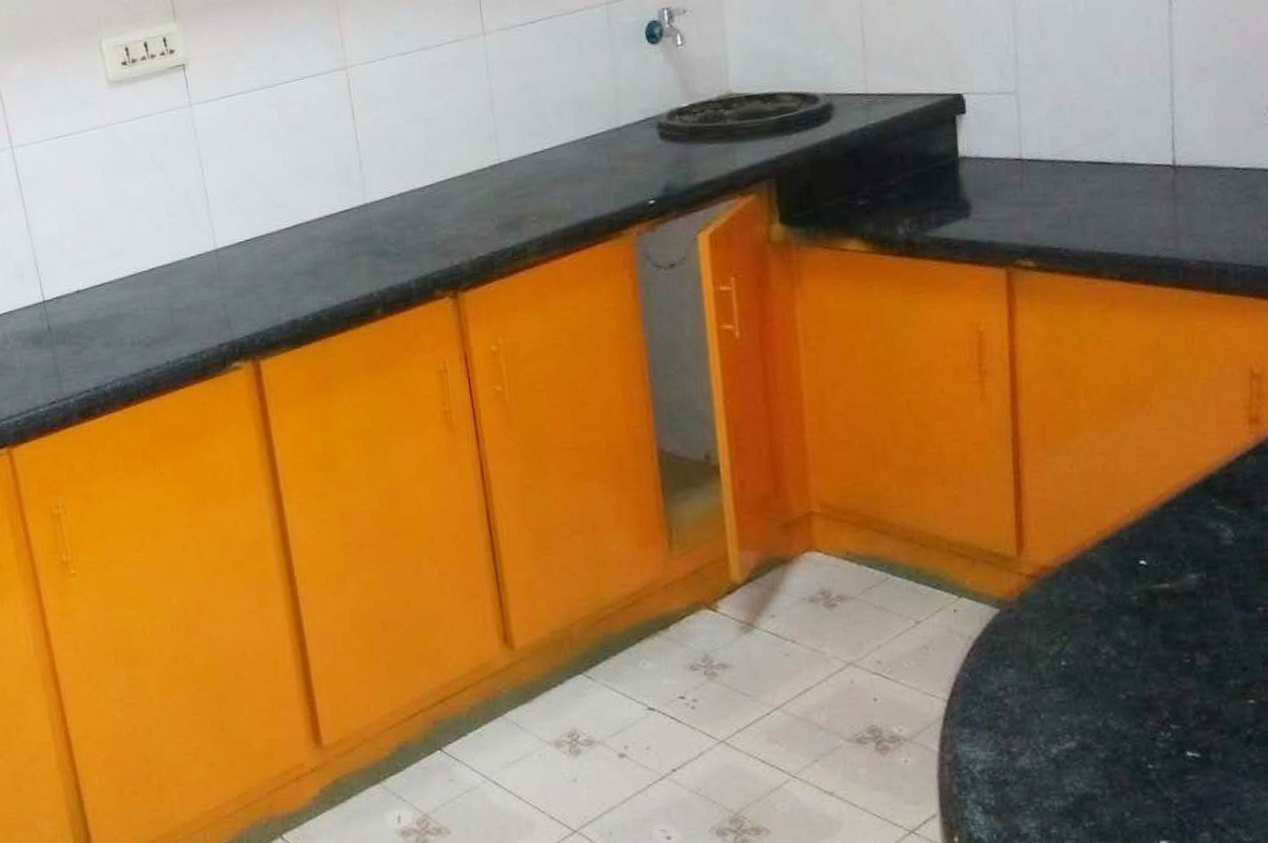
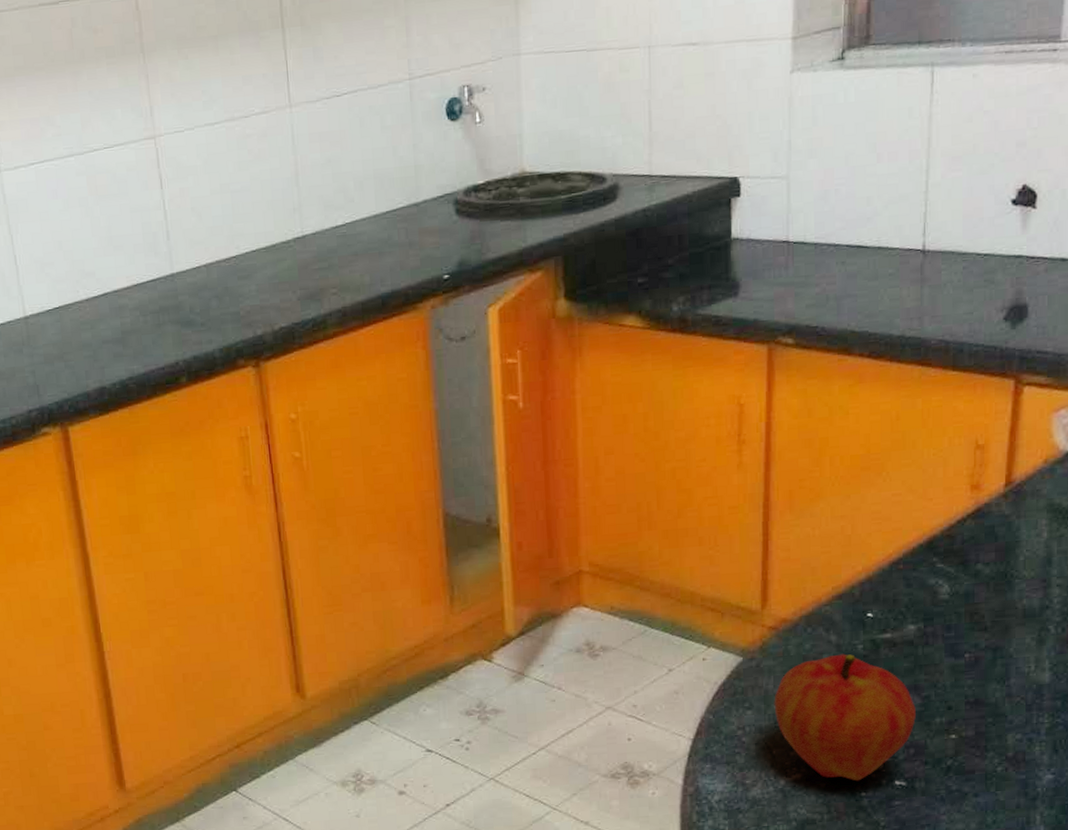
fruit: none [1038,606,1206,752] -> present [774,654,916,782]

